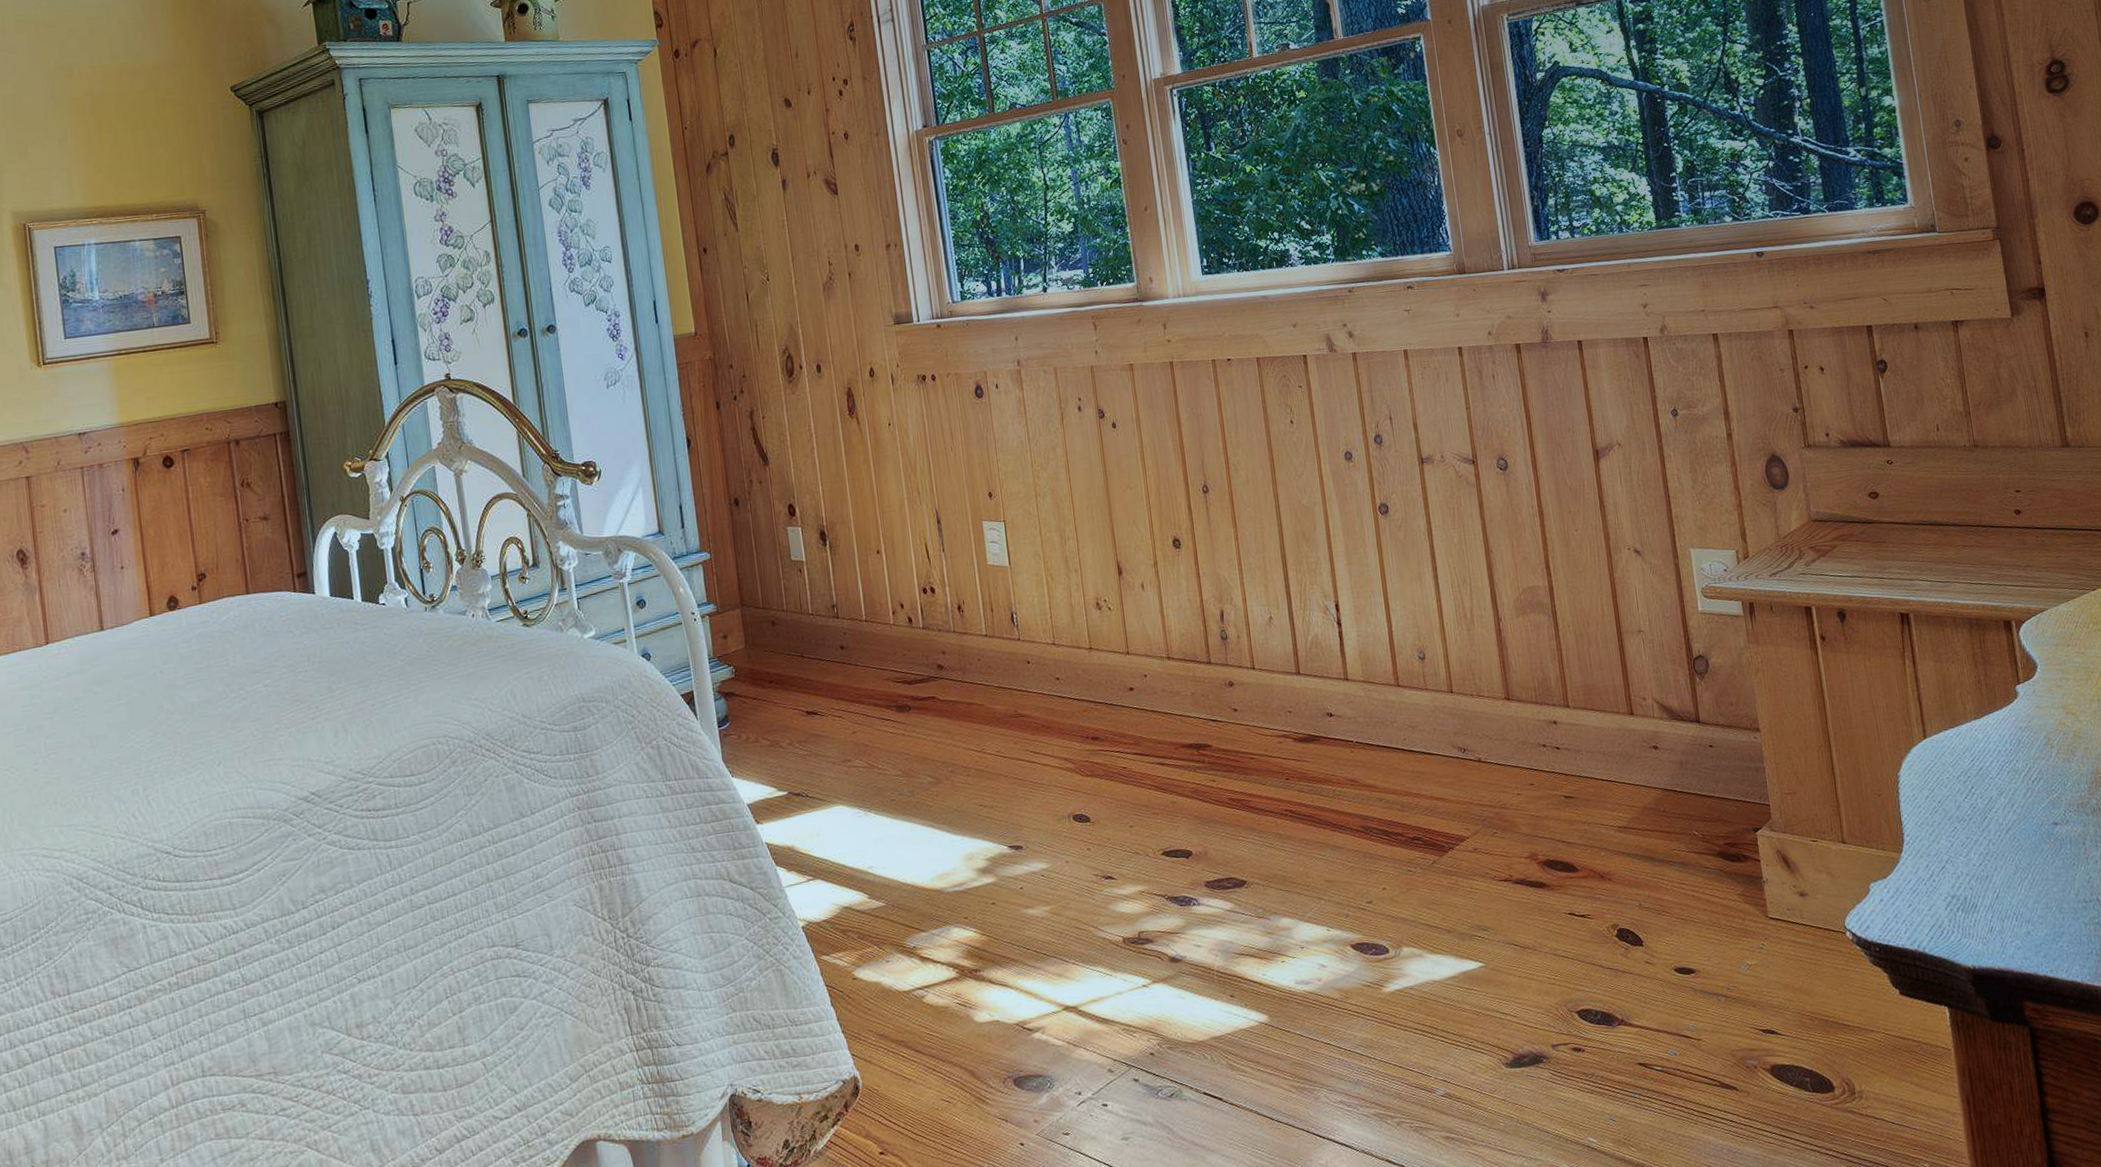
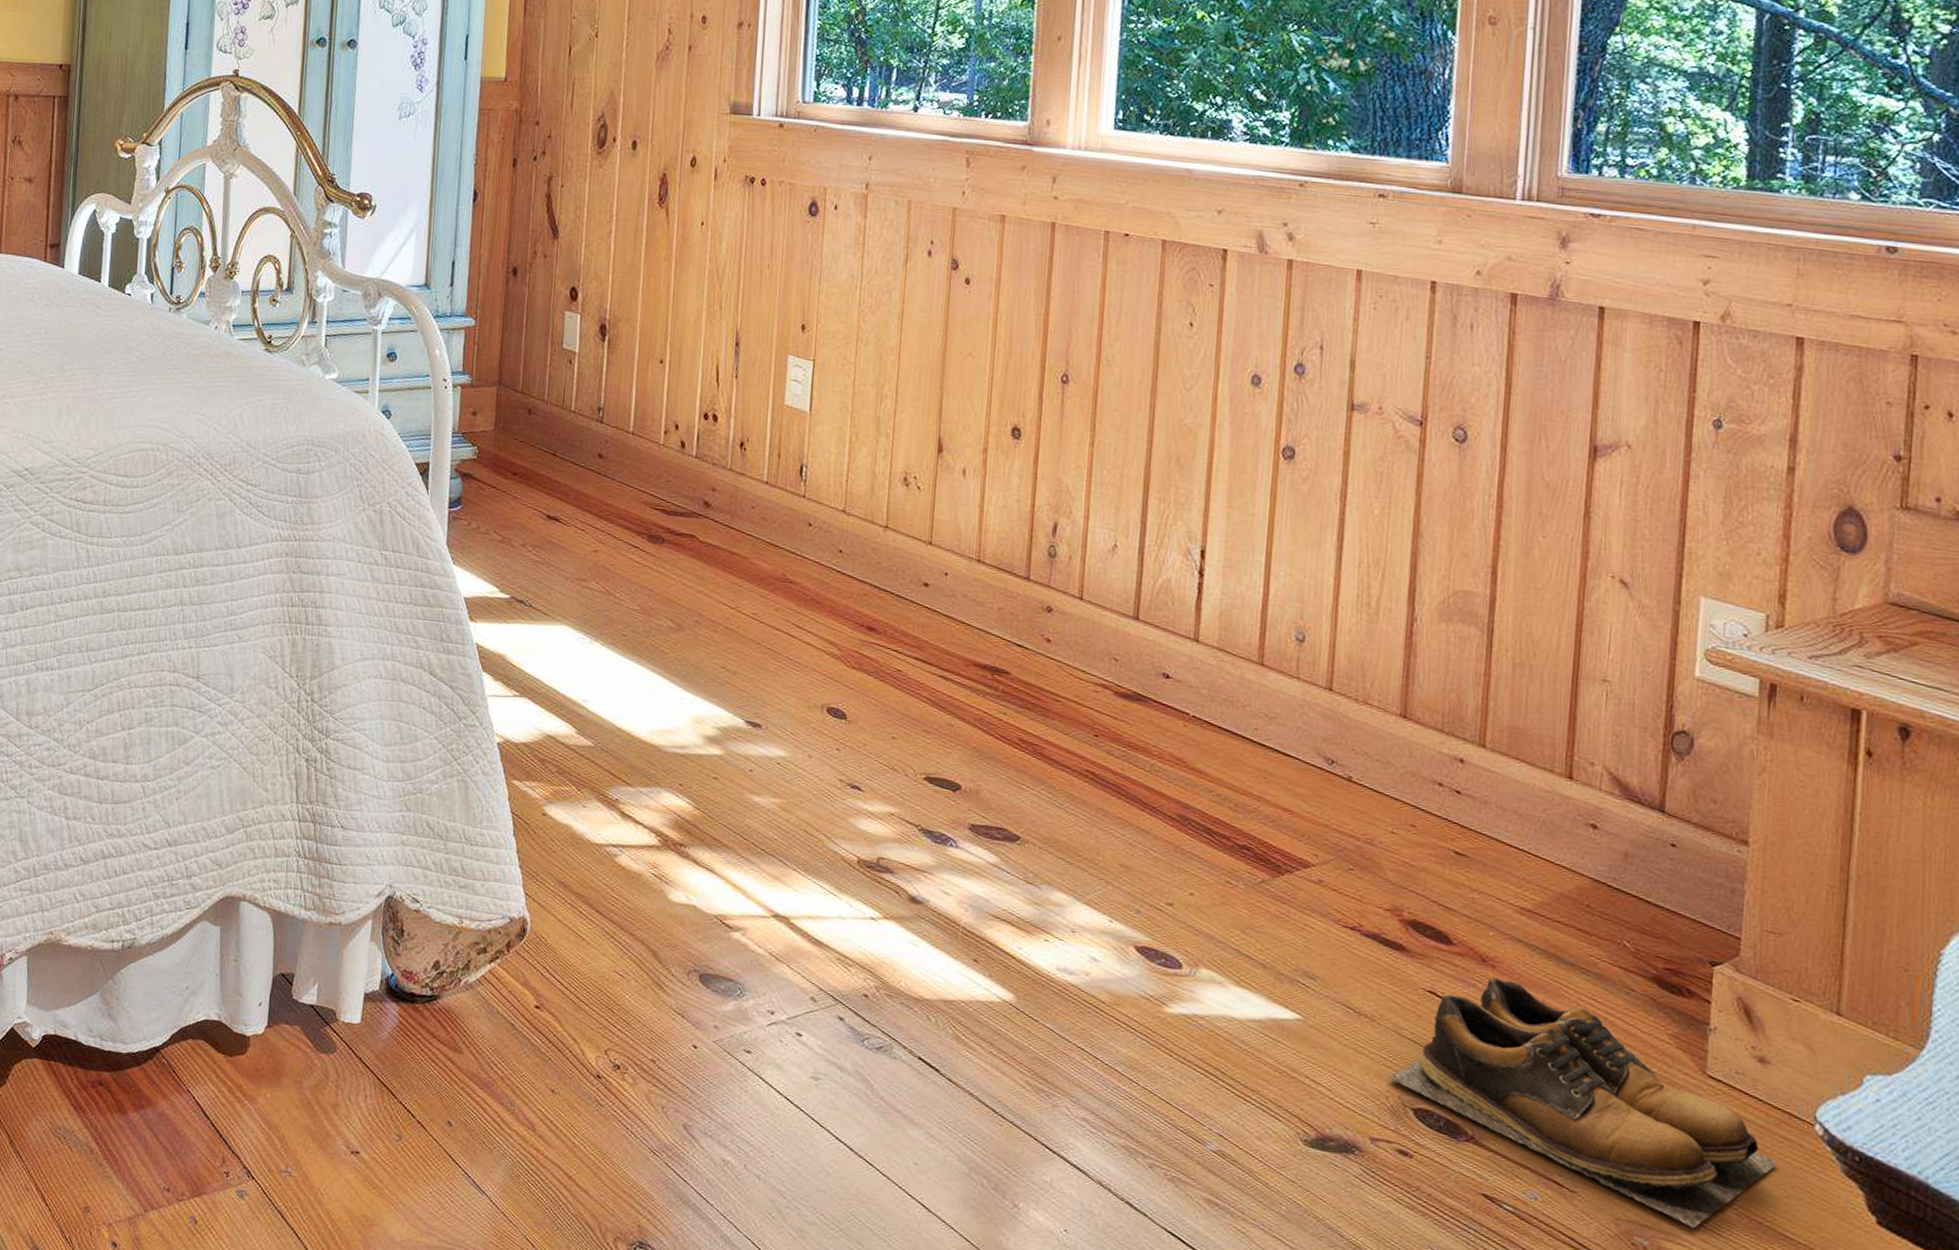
shoes: none [1555,886,1828,1040] -> present [1389,977,1778,1228]

